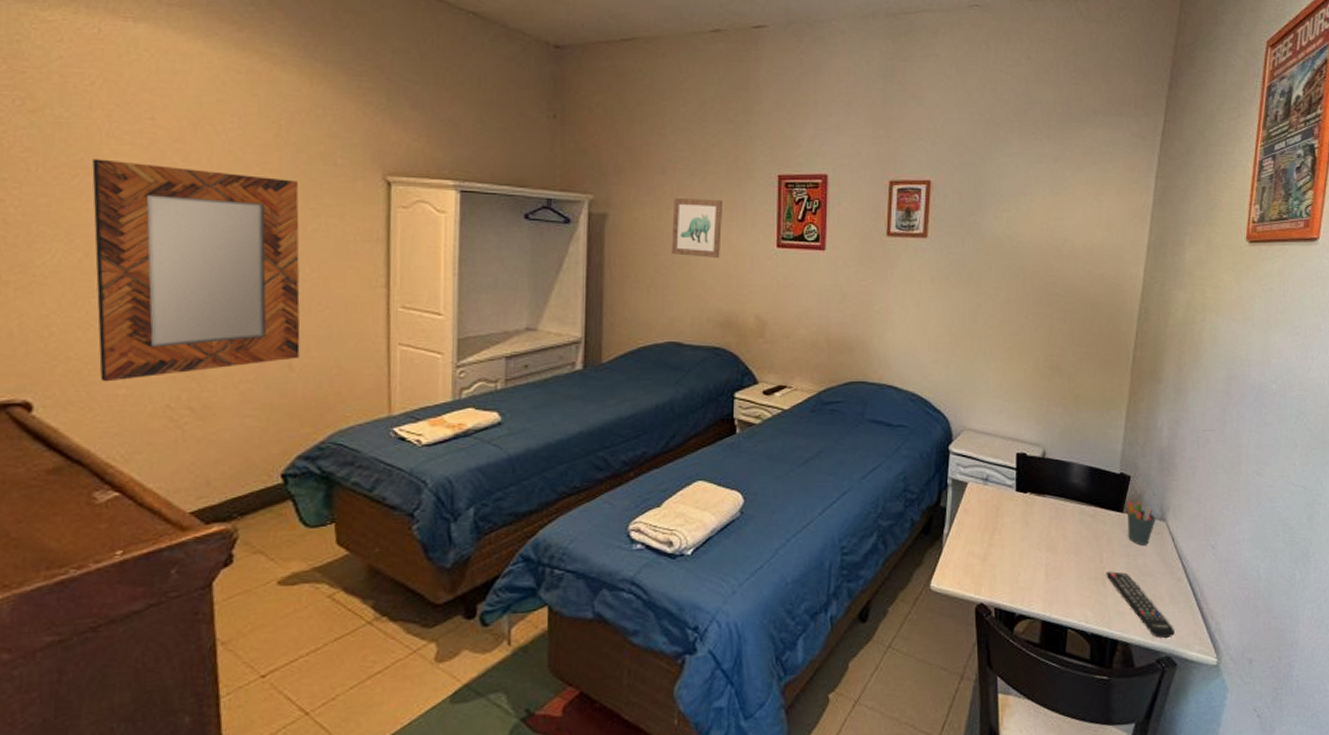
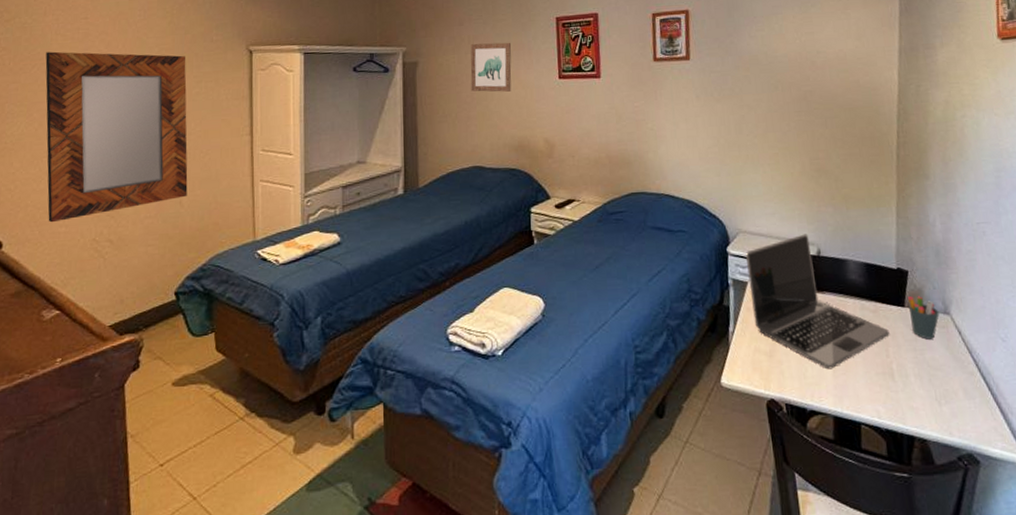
laptop: none [967,434,1105,574] -> present [745,234,890,370]
remote control: present [1106,571,1174,639] -> none [894,366,974,435]

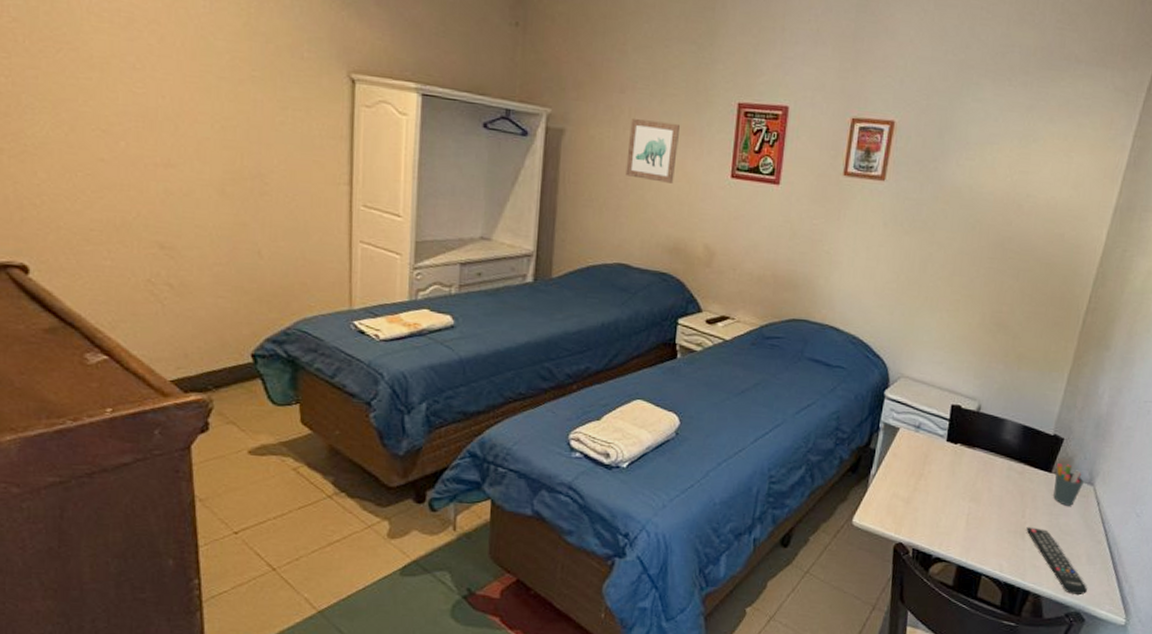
home mirror: present [45,51,188,223] -> none [75,34,269,253]
laptop: present [745,234,890,370] -> none [898,387,1031,522]
remote control: none [894,366,974,435] -> present [1026,527,1087,596]

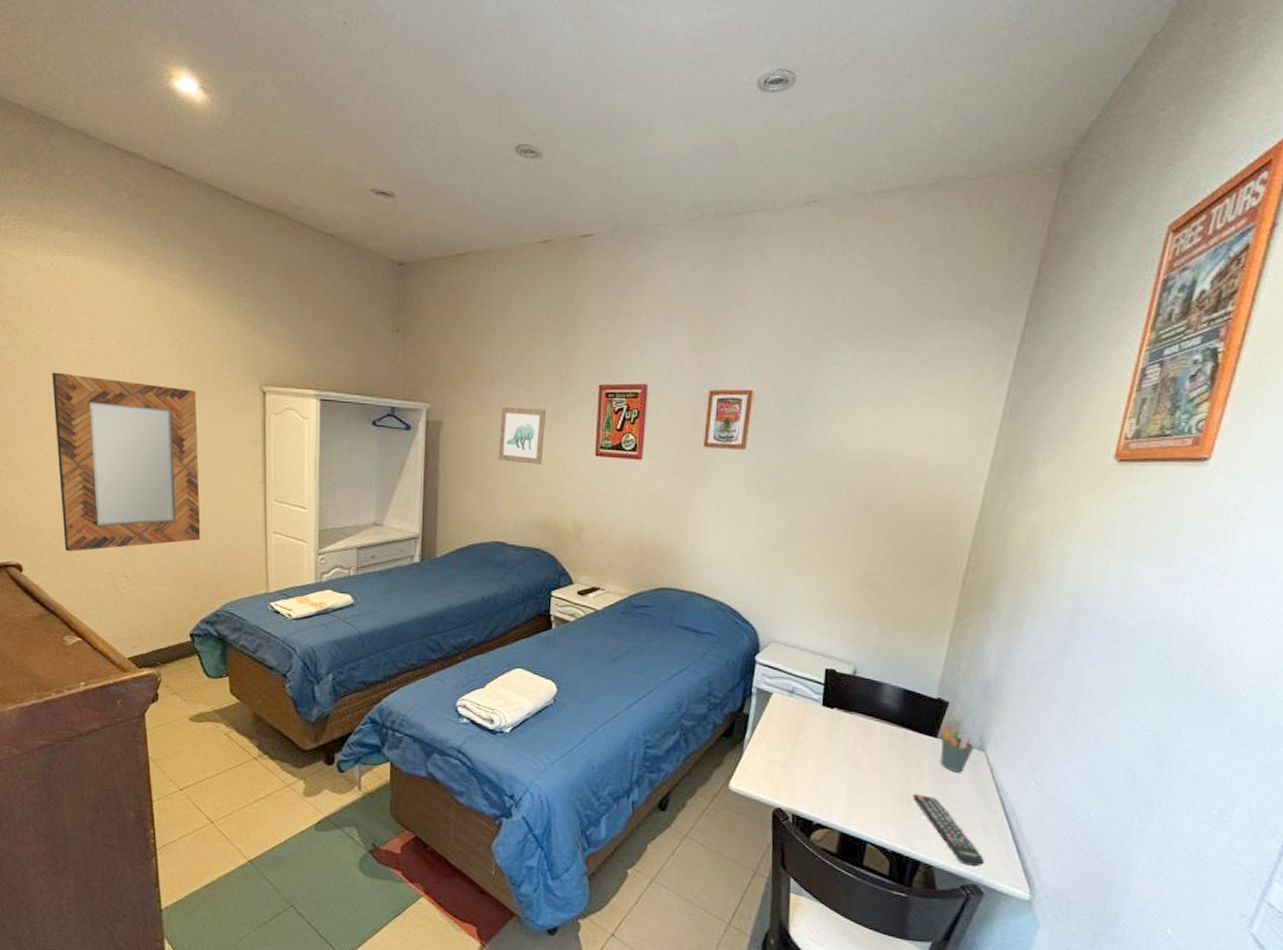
home mirror: none [75,34,269,253] -> present [52,372,200,552]

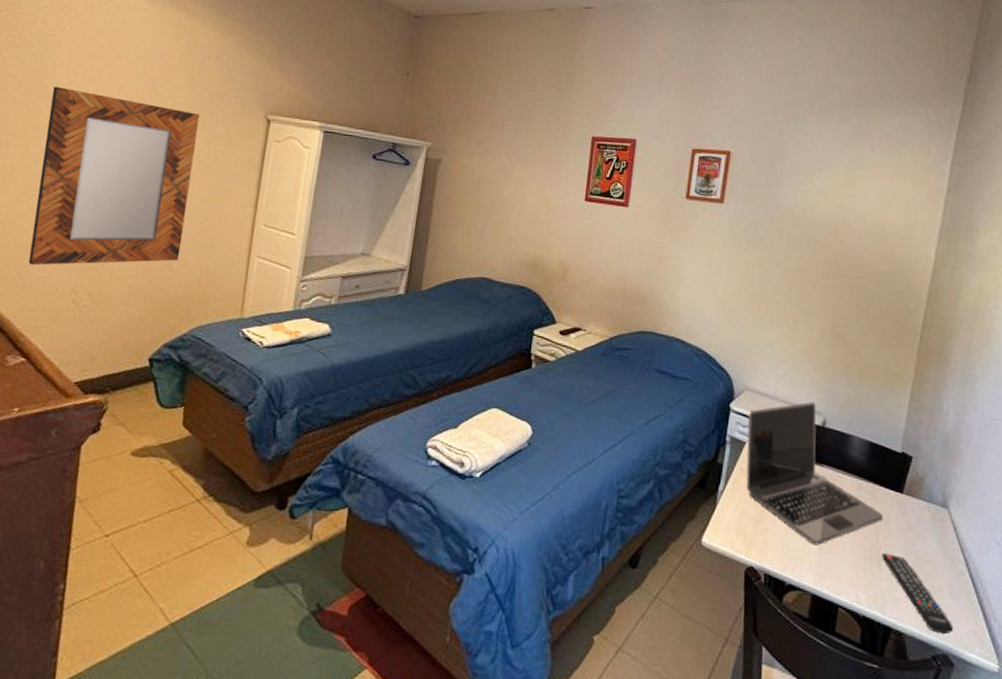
wall art: present [498,407,546,465] -> none [492,150,541,206]
laptop: none [773,651,915,788] -> present [746,401,883,546]
pen holder: present [940,728,974,773] -> none [906,483,937,531]

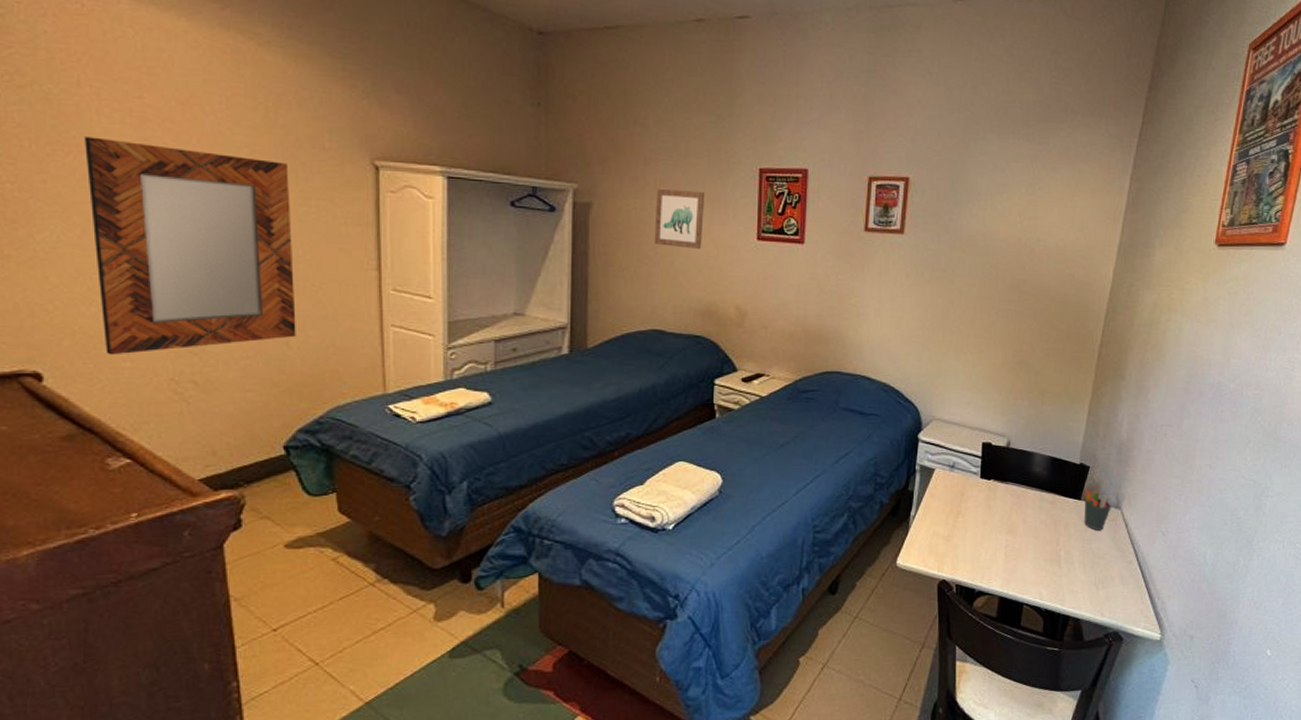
wall art: none [492,150,541,206] -> present [654,189,704,249]
laptop: present [746,401,883,546] -> none [936,425,1063,555]
remote control: present [882,553,953,635] -> none [1061,554,1123,616]
pen holder: none [906,483,937,531] -> present [1084,490,1111,531]

